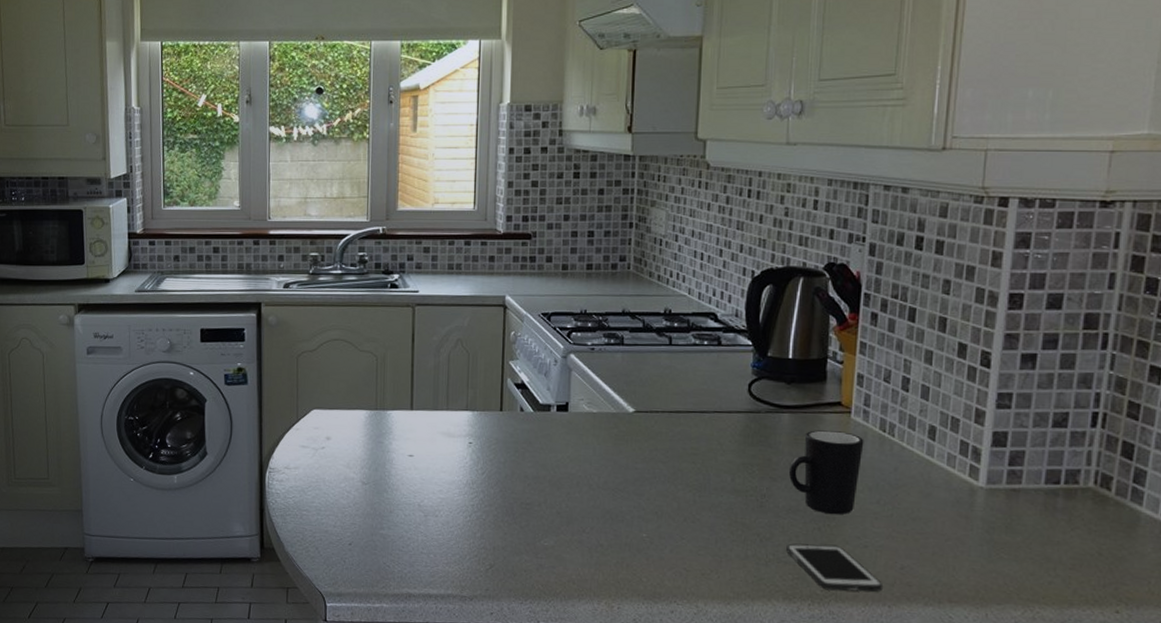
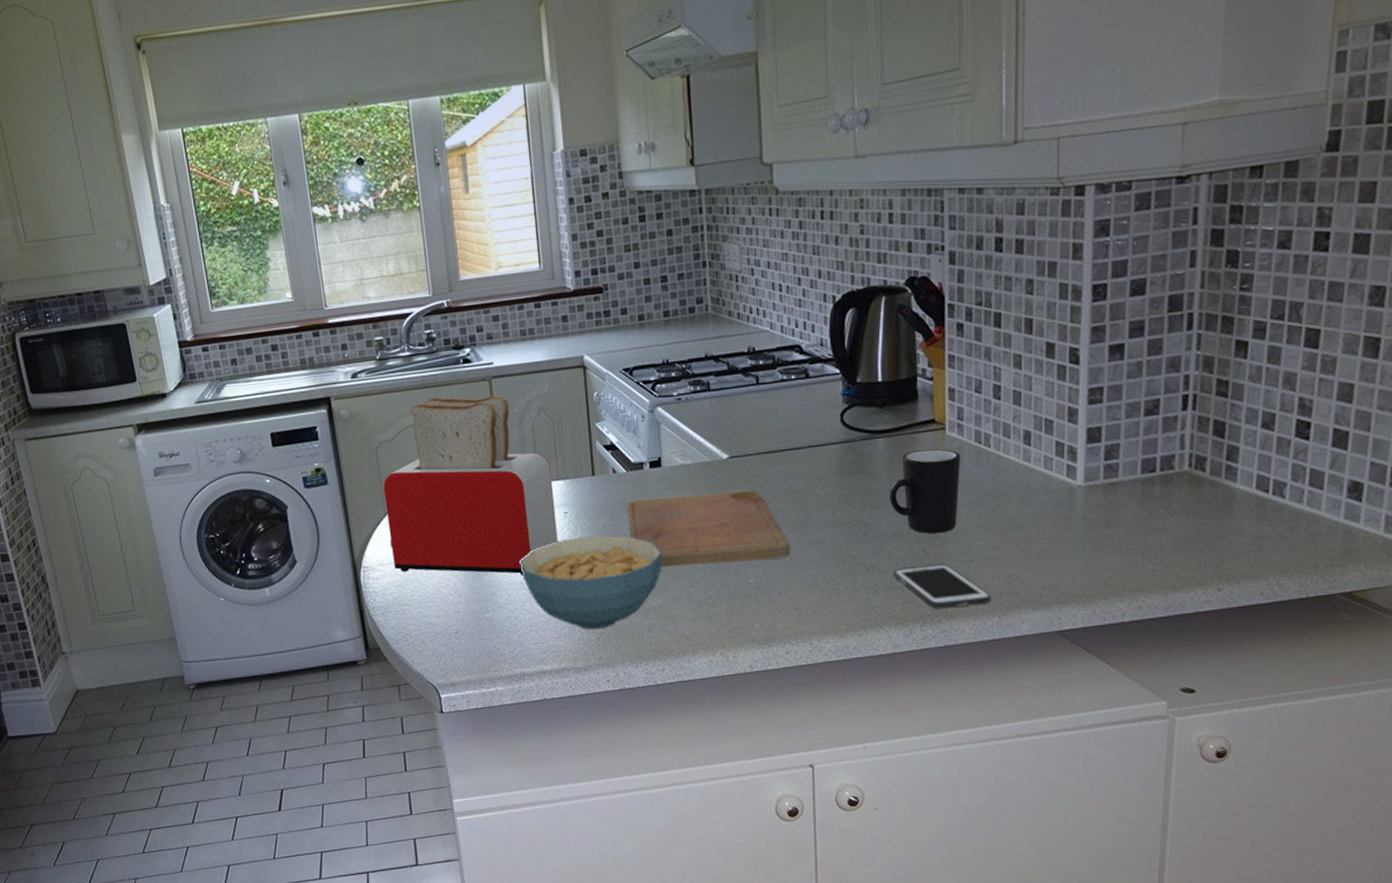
toaster: none [298,316,462,498] -> present [383,394,558,576]
cereal bowl: none [420,468,560,562] -> present [519,535,663,630]
cutting board: none [529,440,686,517] -> present [627,490,791,568]

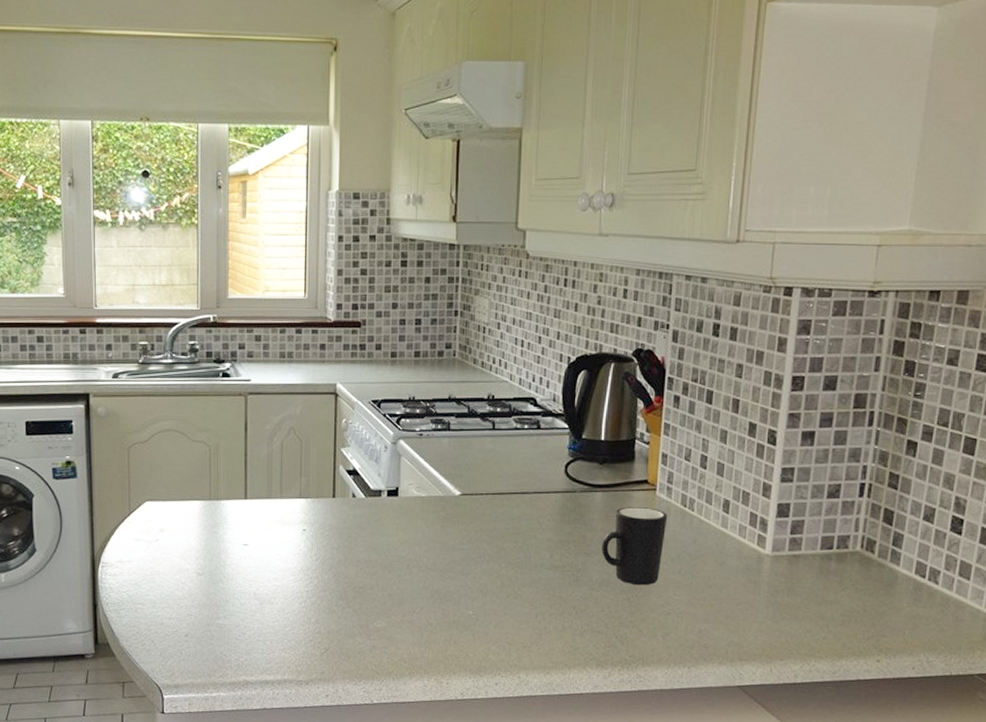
toaster: present [383,394,558,576] -> none [131,405,295,587]
cereal bowl: present [519,535,663,630] -> none [255,555,391,646]
cutting board: present [627,490,791,568] -> none [362,525,509,594]
cell phone: present [894,563,991,609] -> none [599,613,683,656]

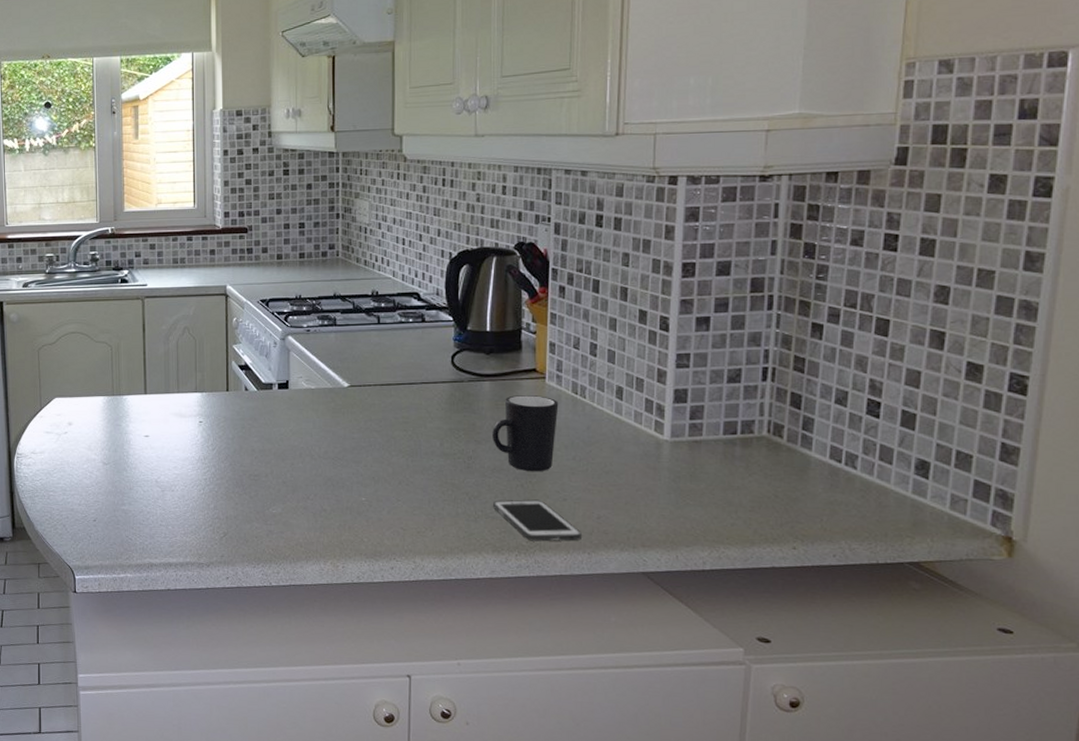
cell phone: none [599,613,683,656] -> present [493,499,582,542]

